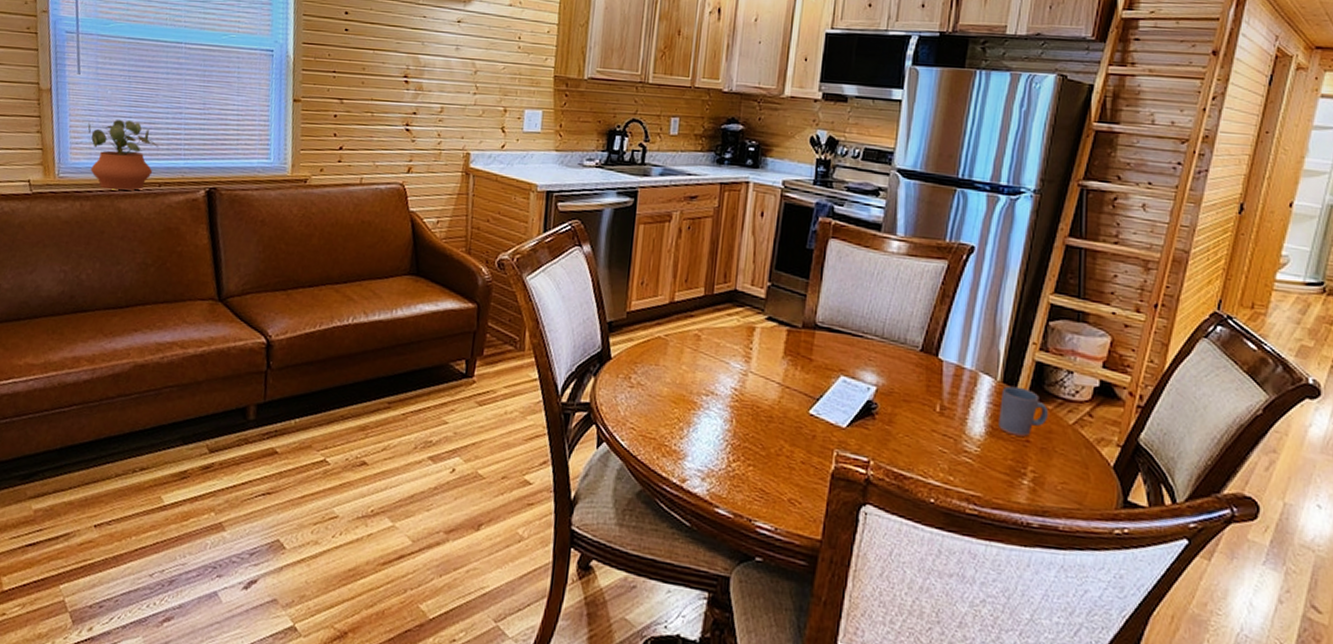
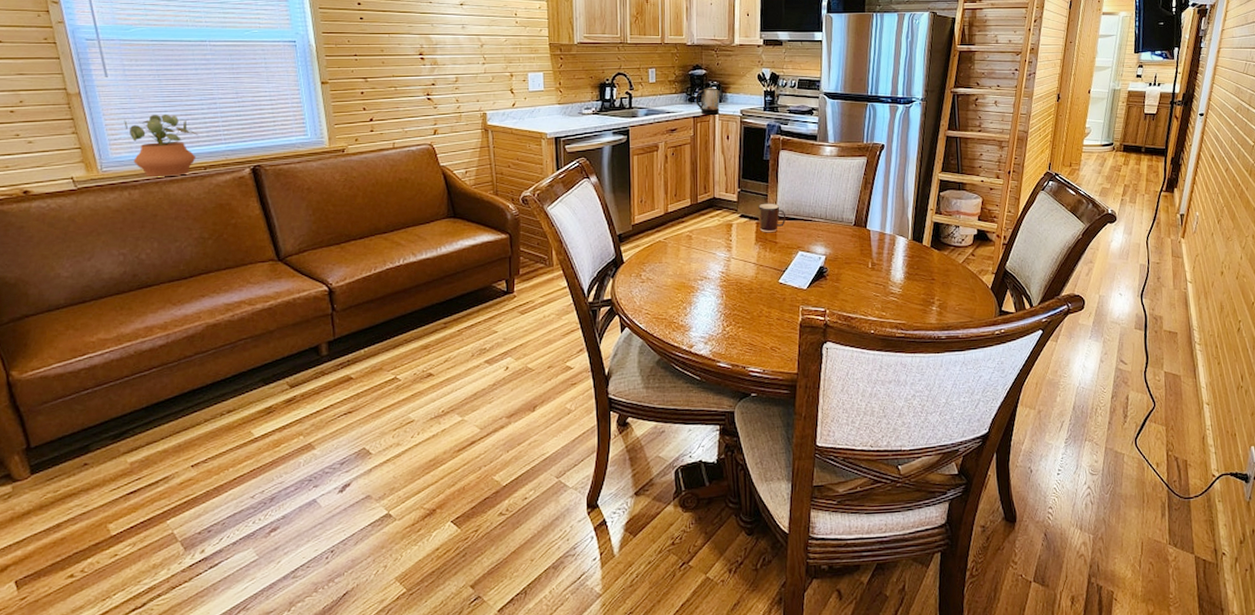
kettle: none [725,148,759,184] -> present [695,88,720,115]
mug: none [790,305,829,346] -> present [758,203,786,233]
mug: present [998,385,1049,437] -> none [912,242,946,277]

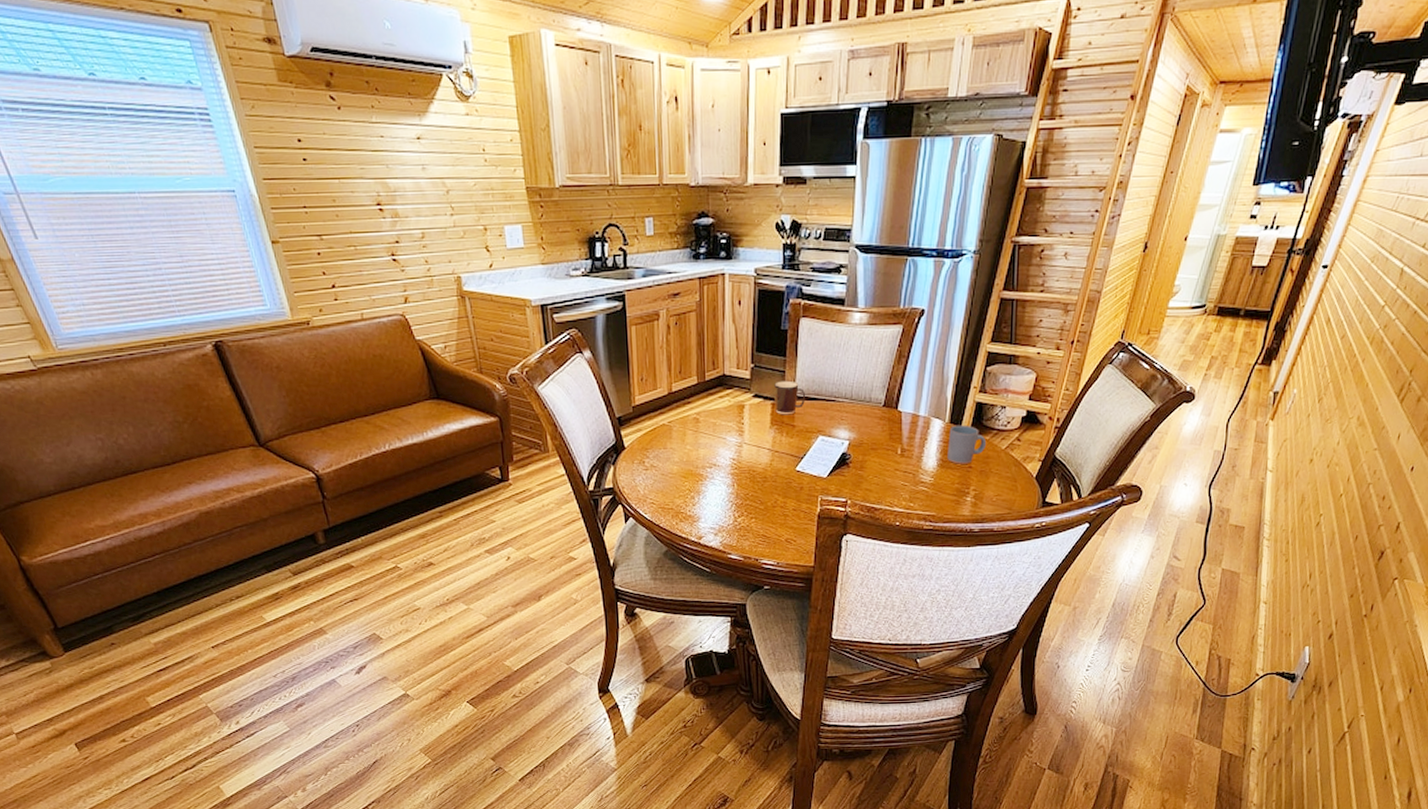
potted plant: present [124,115,199,178] -> none [67,283,153,356]
kettle: present [695,88,720,115] -> none [701,241,731,275]
mug: none [912,242,946,277] -> present [947,425,987,464]

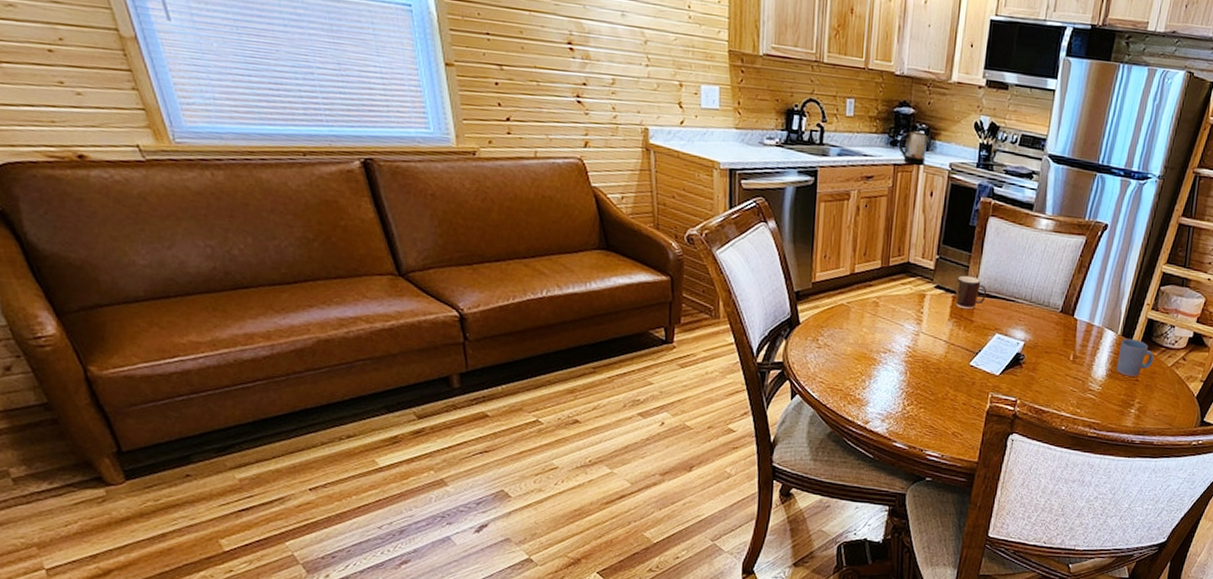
kettle: none [701,241,731,275] -> present [898,131,929,165]

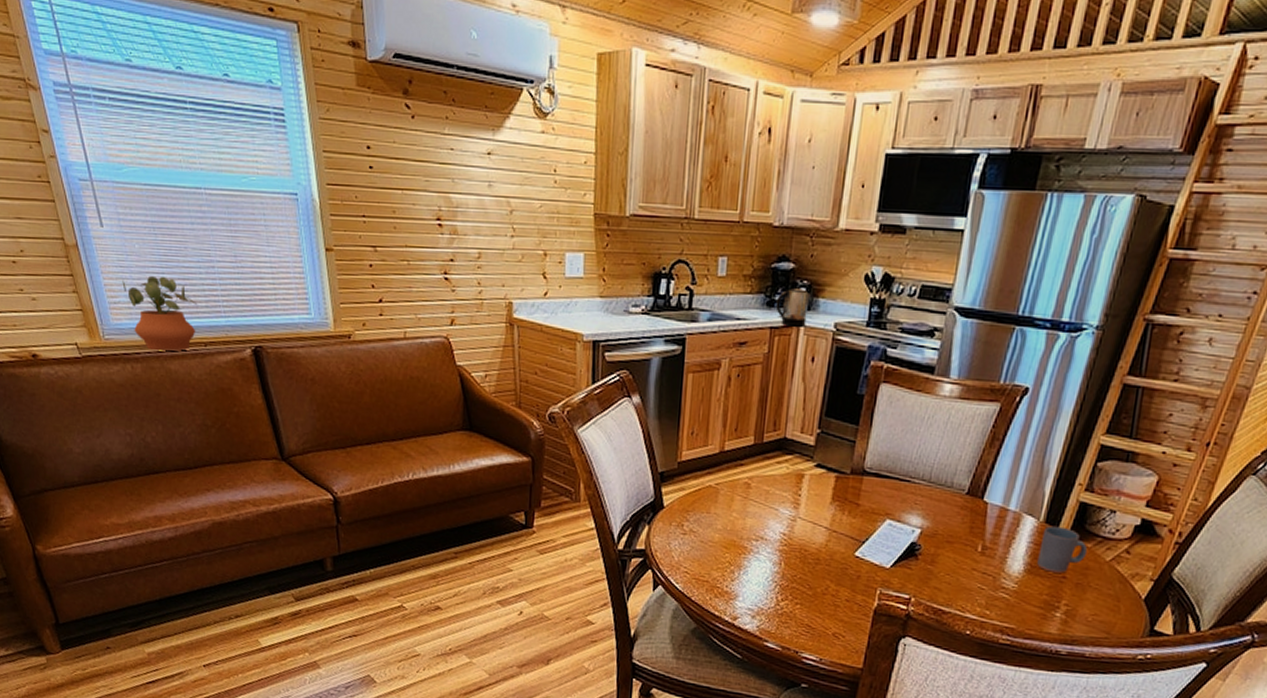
potted plant: none [197,78,294,160] -> present [122,276,198,352]
mug: present [955,275,987,310] -> none [838,451,877,492]

